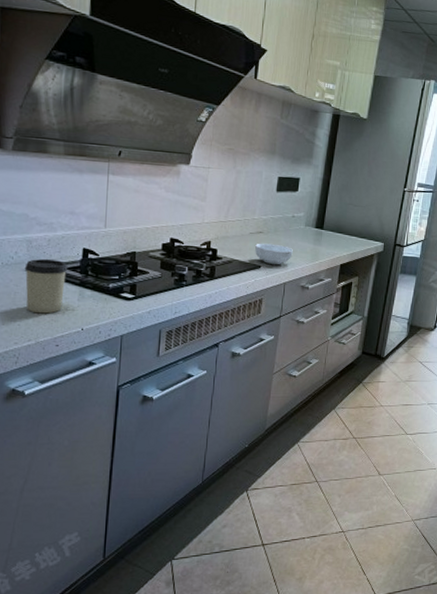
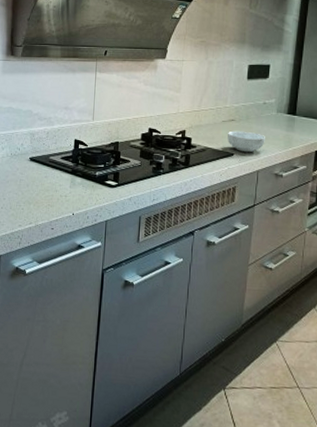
cup: present [24,259,68,314] -> none [28,150,62,199]

